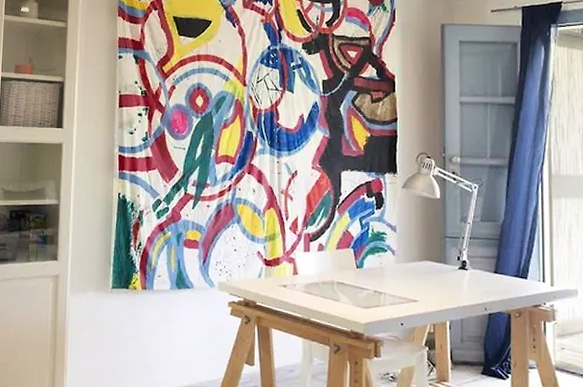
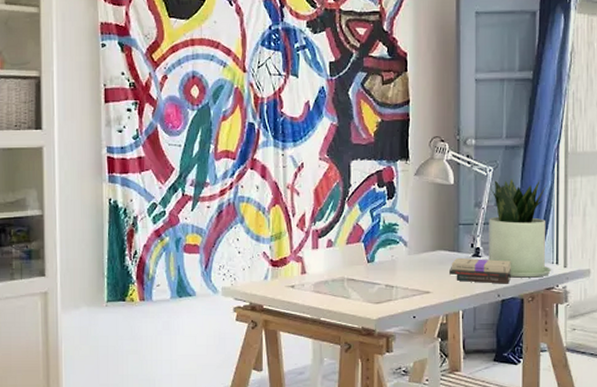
books: none [437,269,499,298] -> present [450,257,512,284]
planter: none [474,197,538,294] -> present [488,179,551,278]

